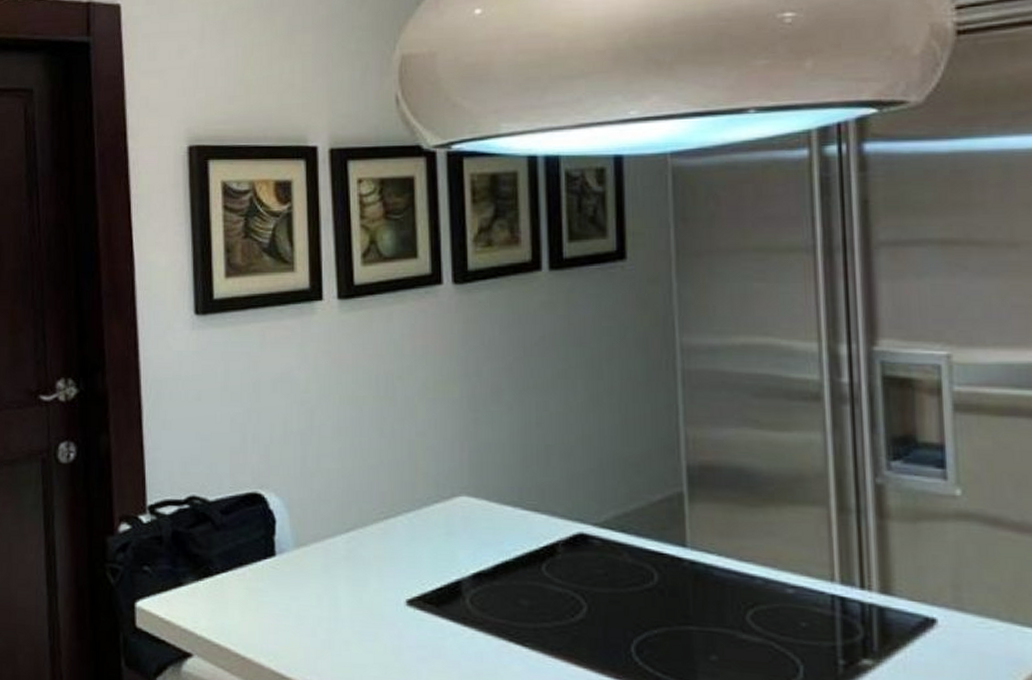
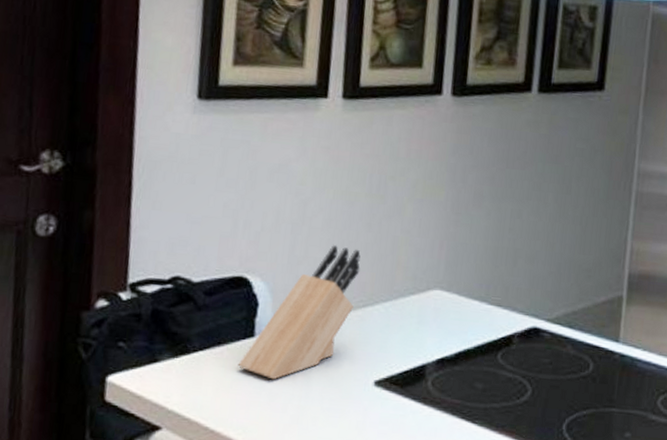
knife block: none [261,454,377,602] -> present [237,245,361,380]

